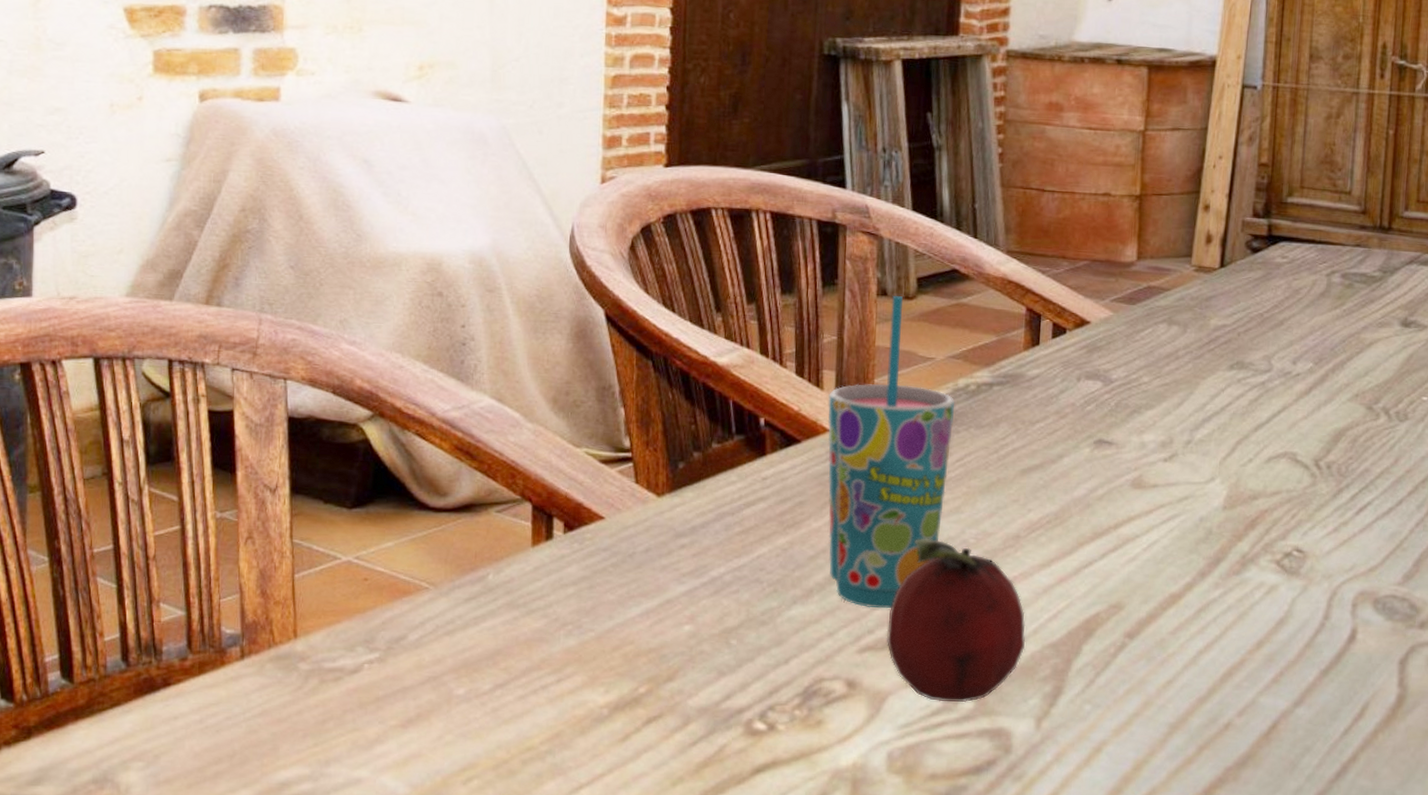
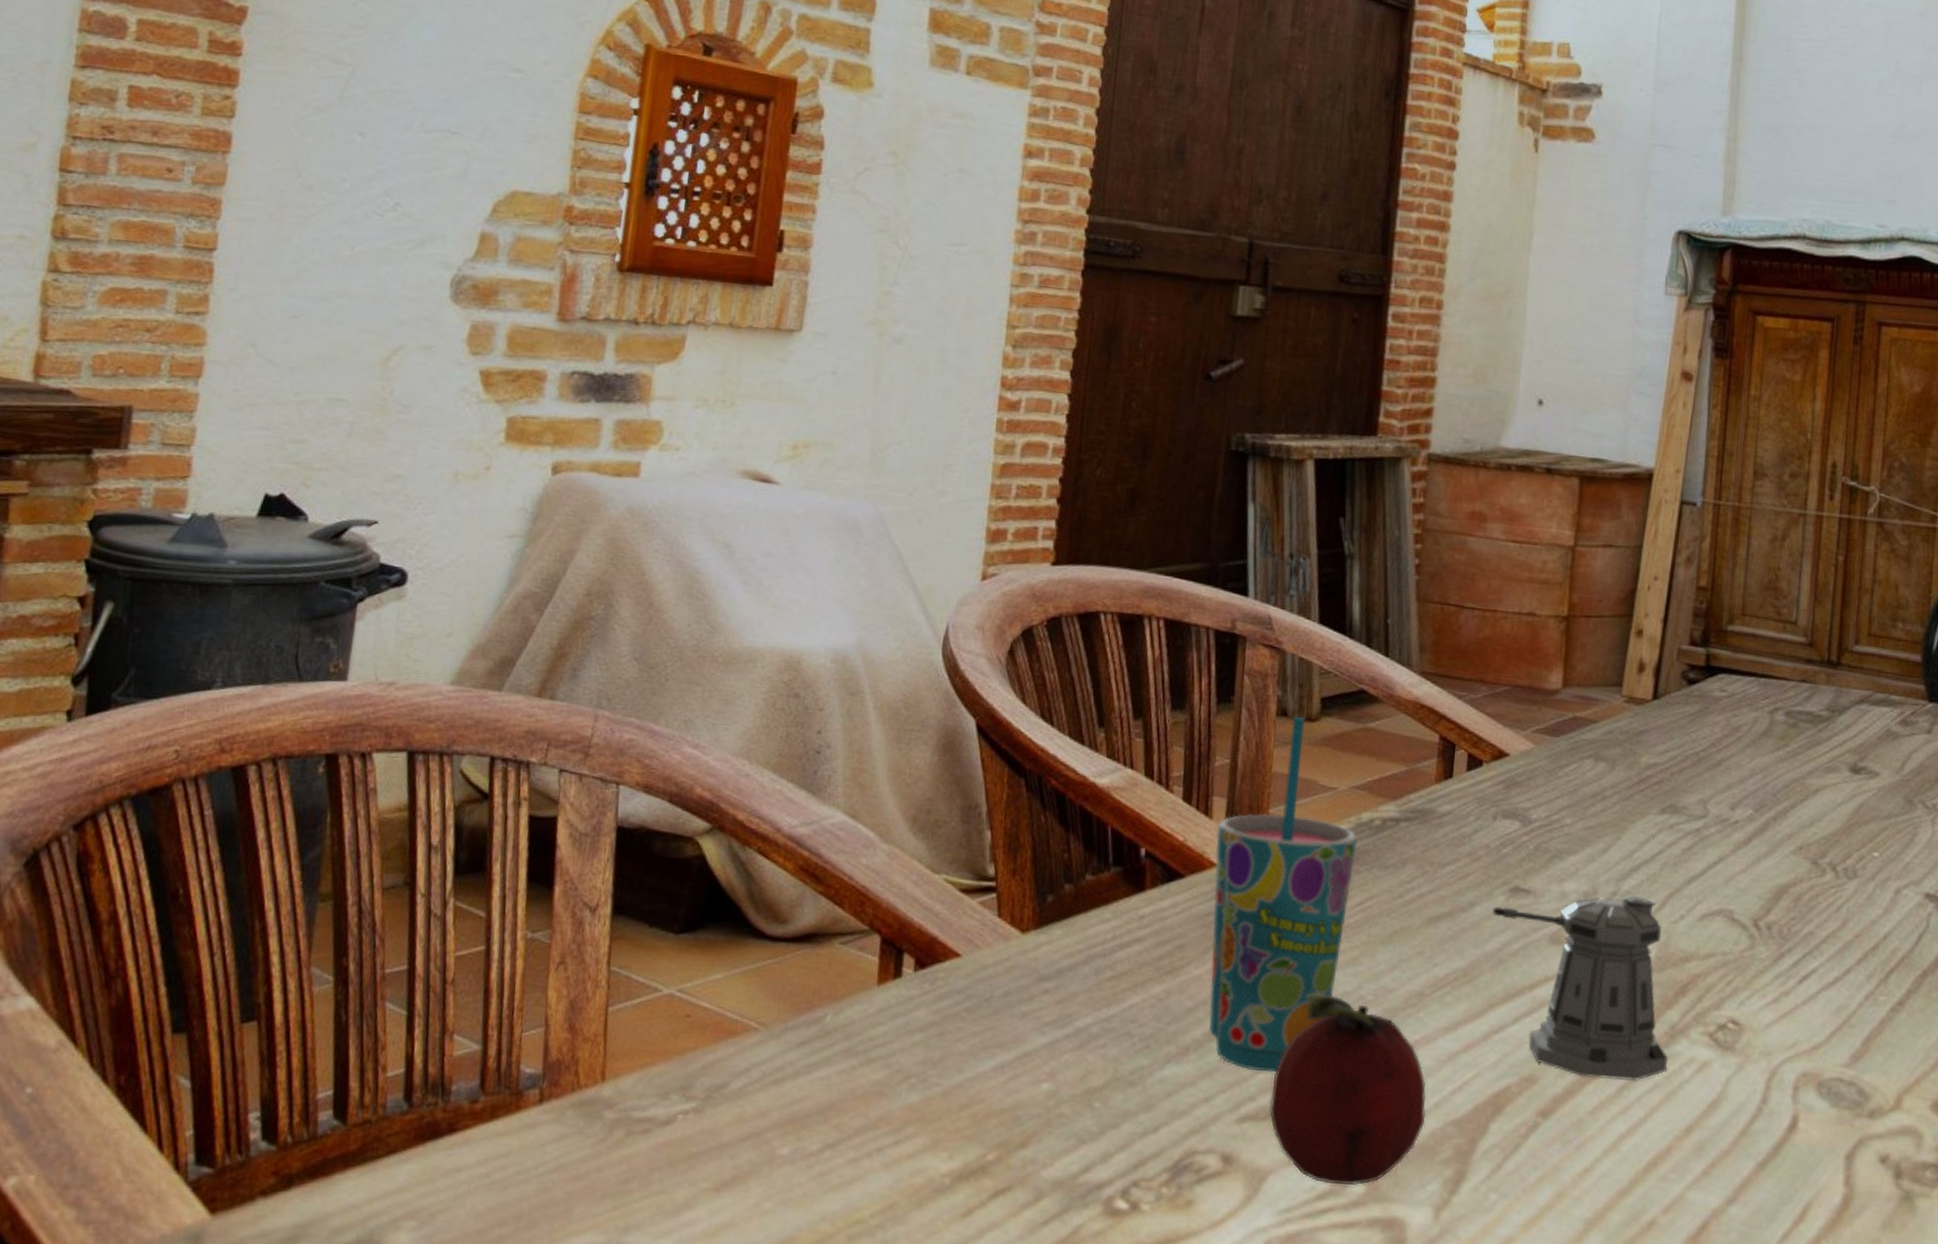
pepper shaker: none [1078,442,1240,605] -> present [1492,894,1668,1082]

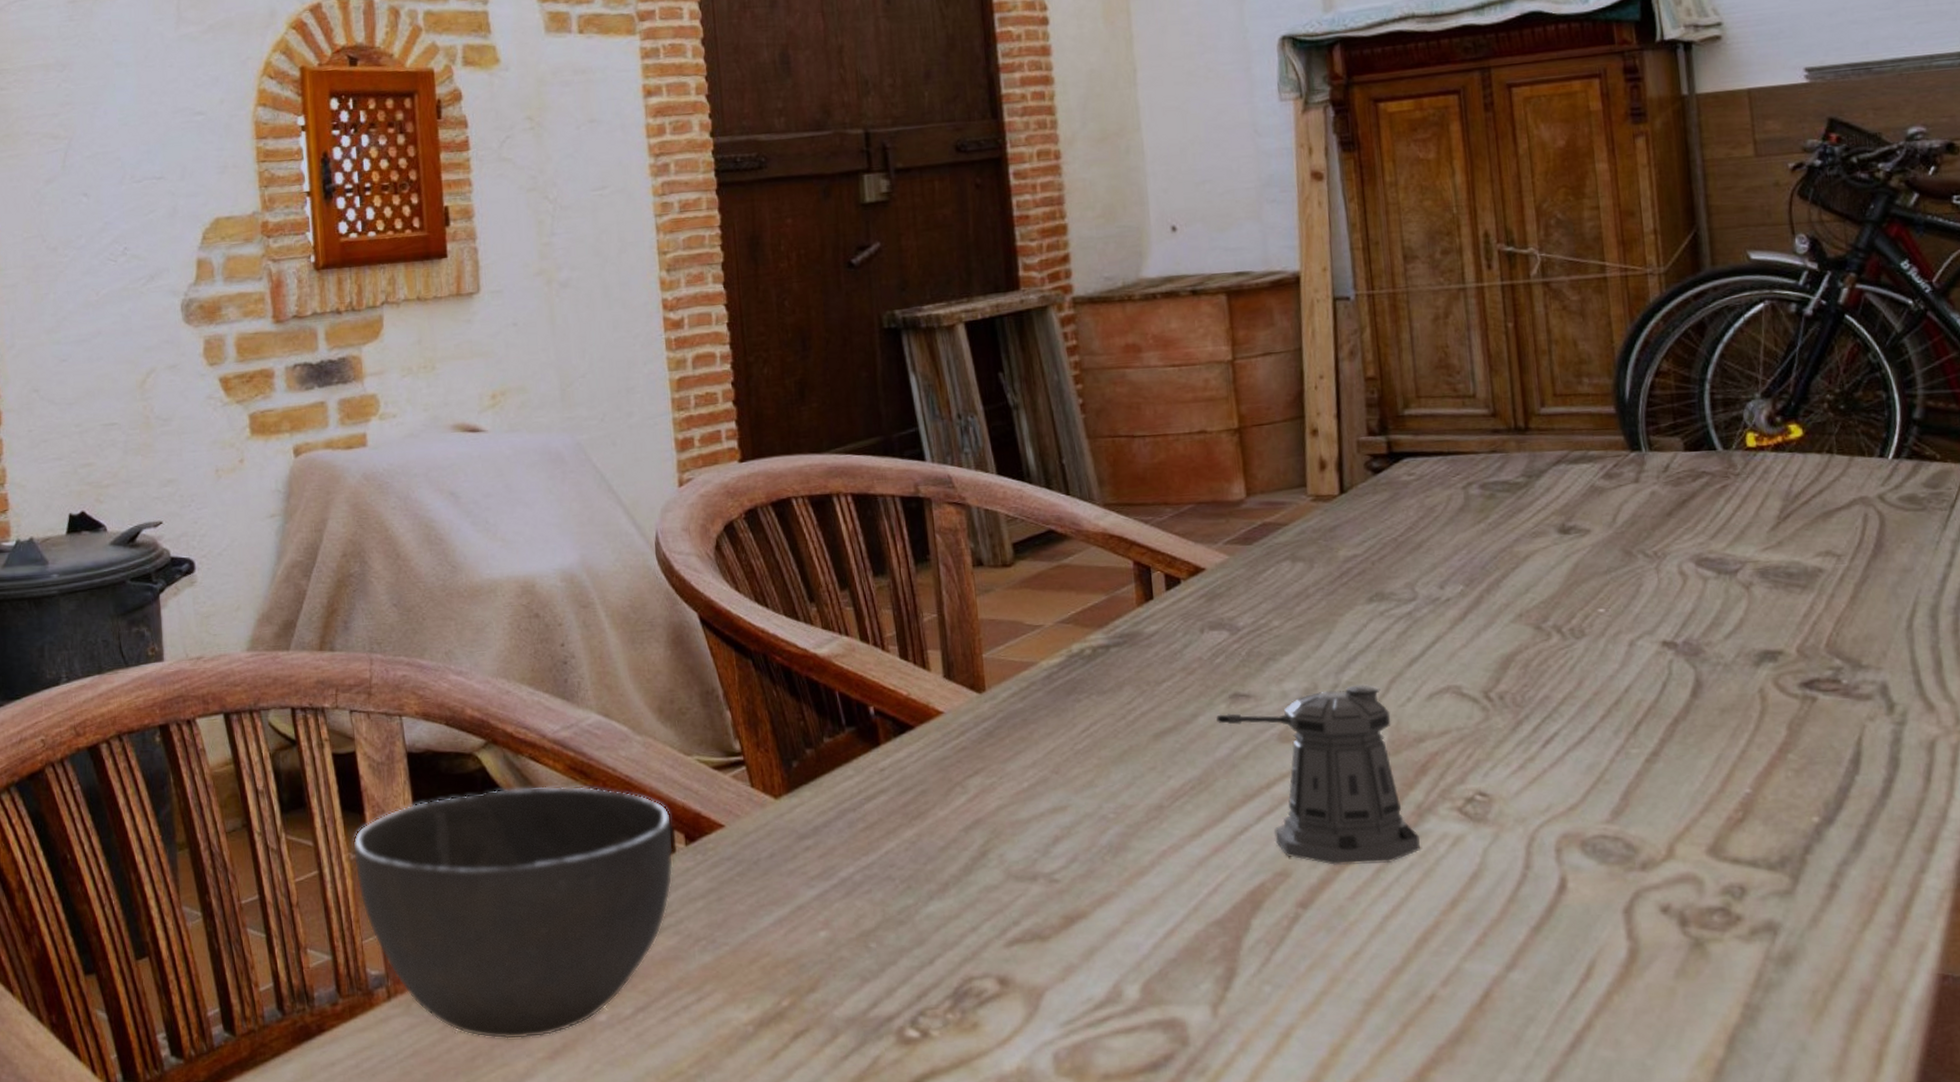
bowl: none [529,881,905,1165] -> present [352,785,674,1040]
cup: present [1209,717,1358,1073] -> none [937,564,1076,898]
fruit: present [1269,992,1427,1186] -> none [1032,817,1188,994]

